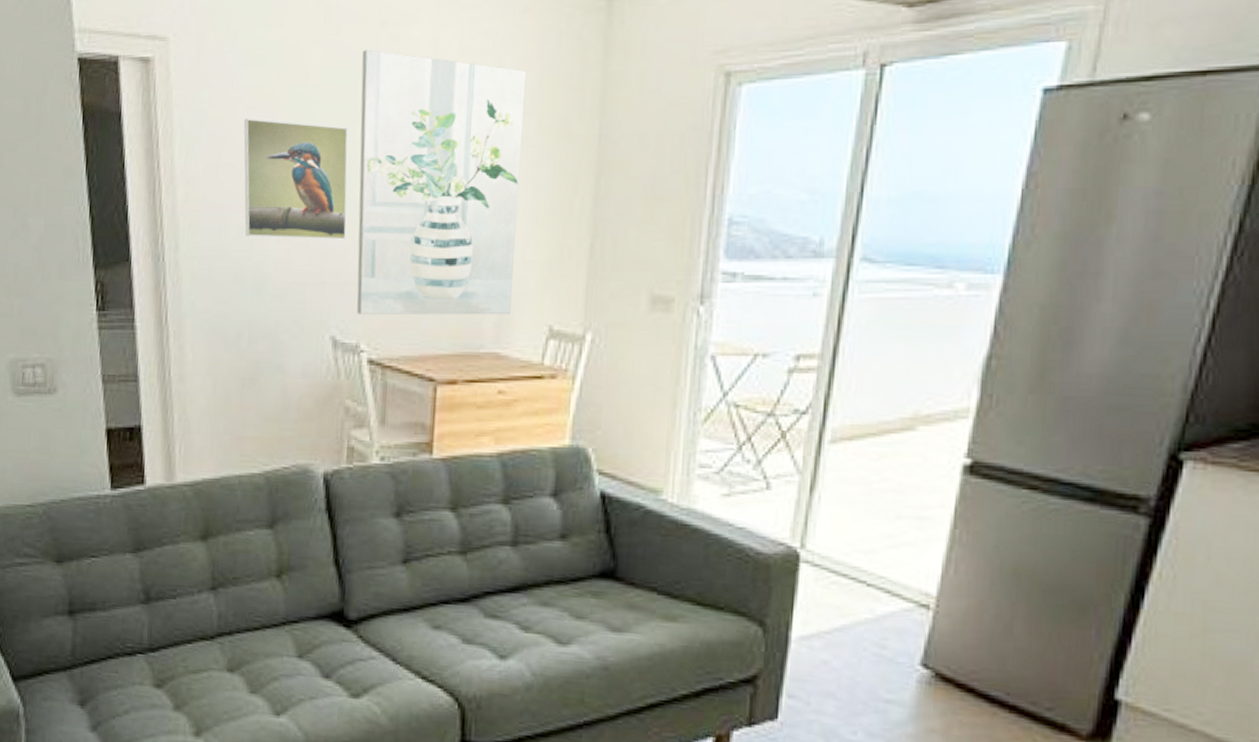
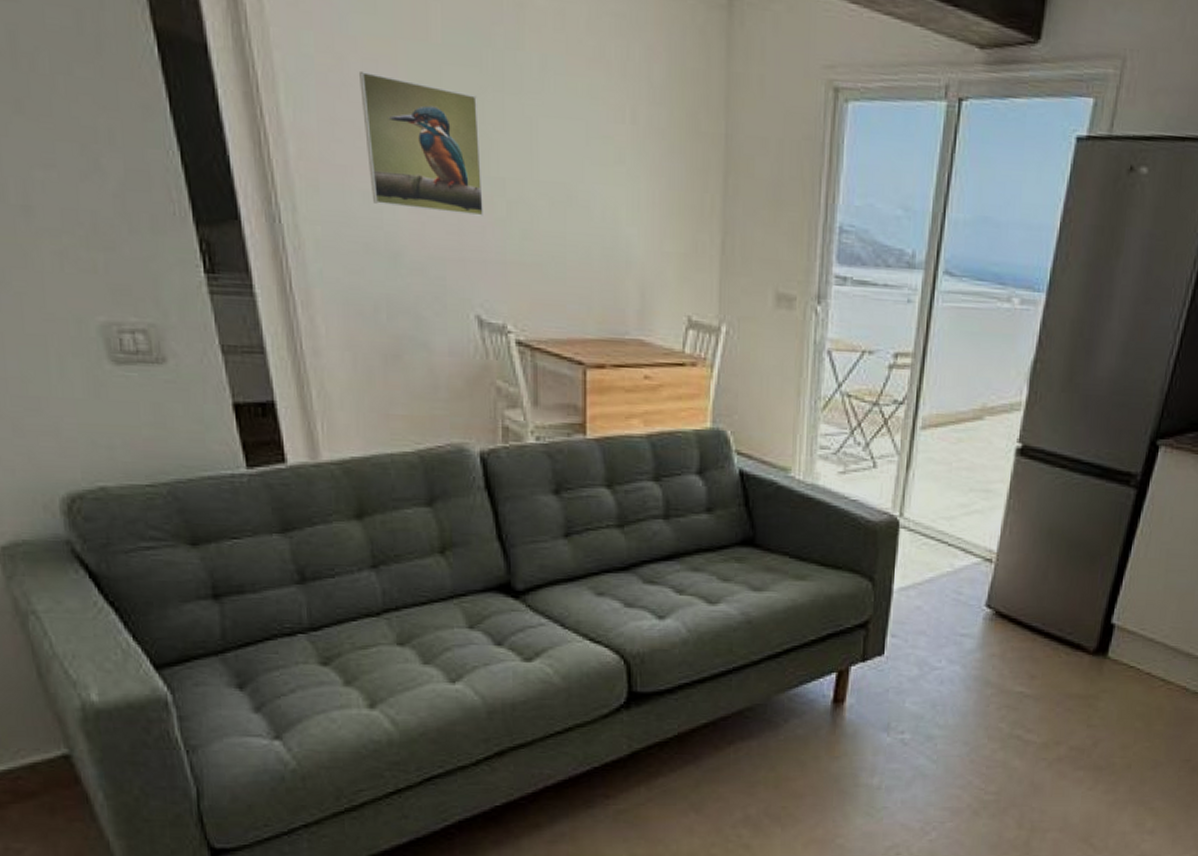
wall art: present [356,49,527,315] -> none [486,12,655,304]

